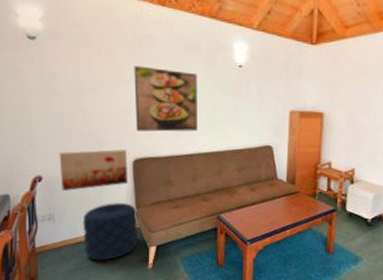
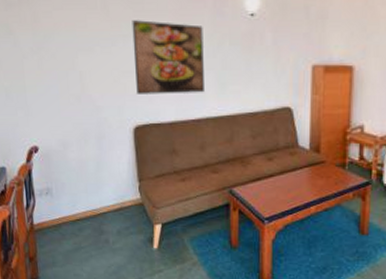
wall art: present [59,149,129,191] -> none [54,114,130,162]
pouf: present [82,203,139,261] -> none [81,175,142,240]

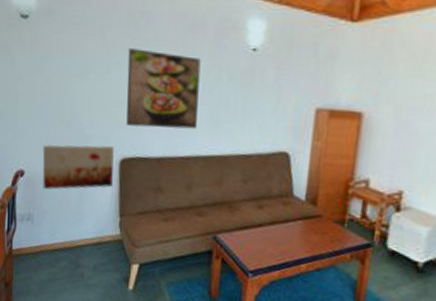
wall art: none [54,114,130,162] -> present [42,144,114,190]

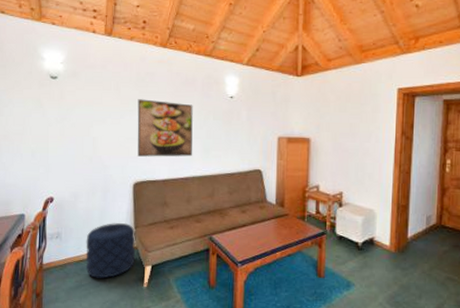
wall art: present [42,144,114,190] -> none [69,172,129,211]
pouf: none [61,207,121,274] -> present [85,223,136,279]

